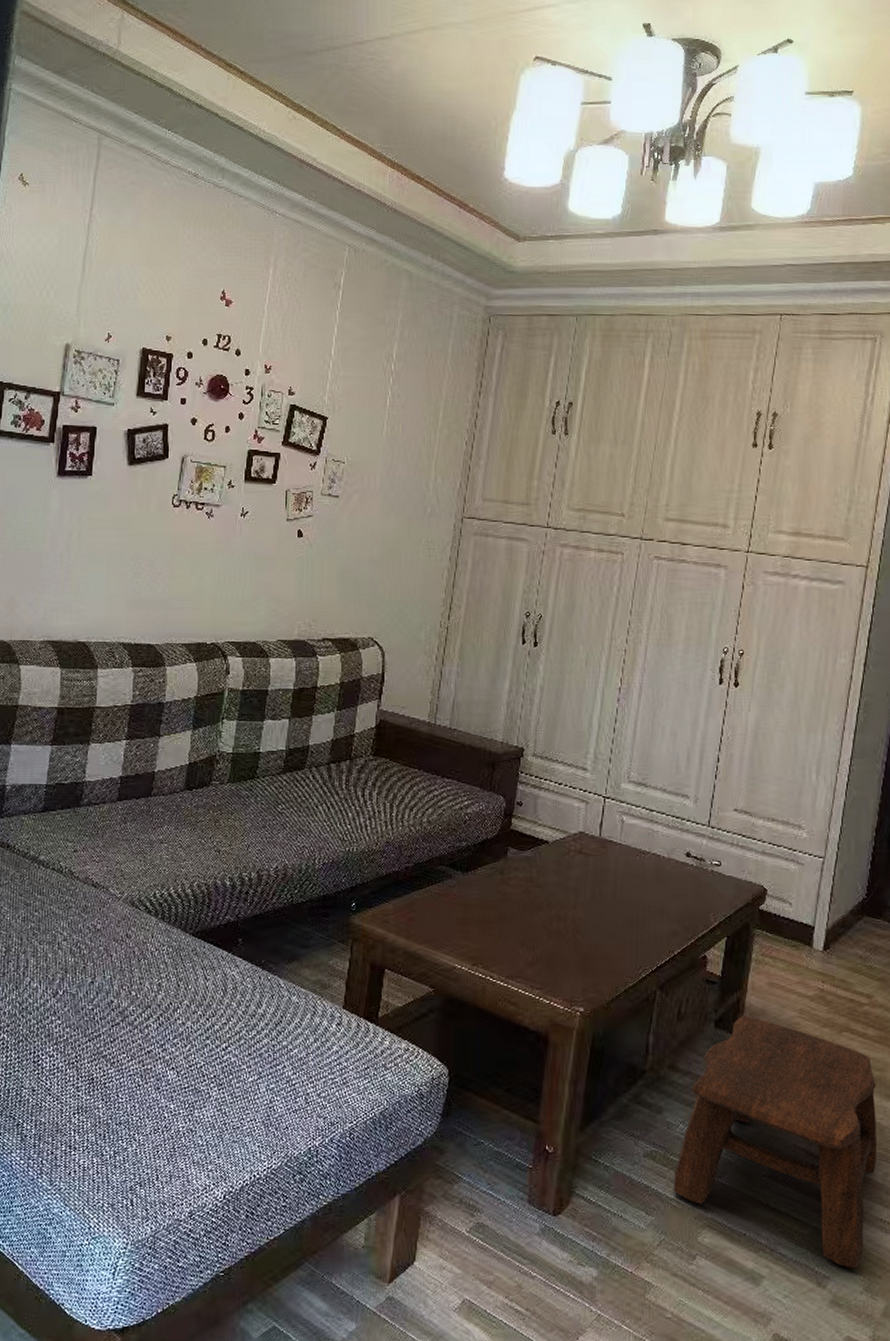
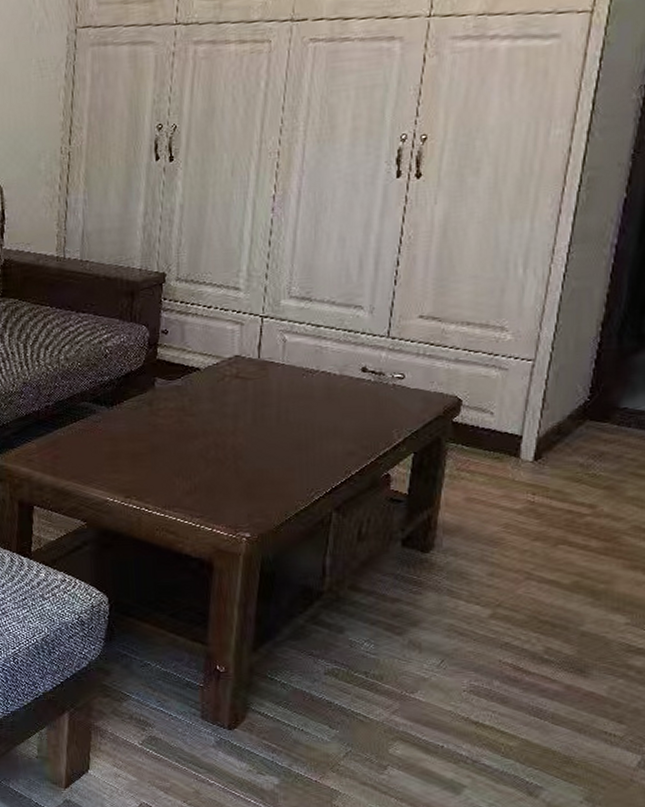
stool: present [673,1015,876,1268] -> none [359,532,600,779]

